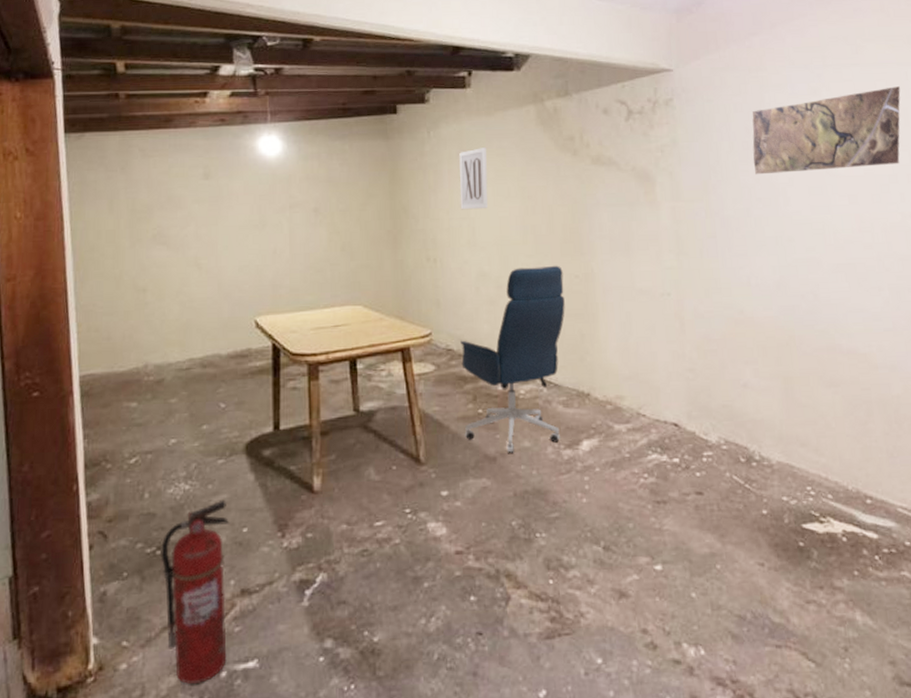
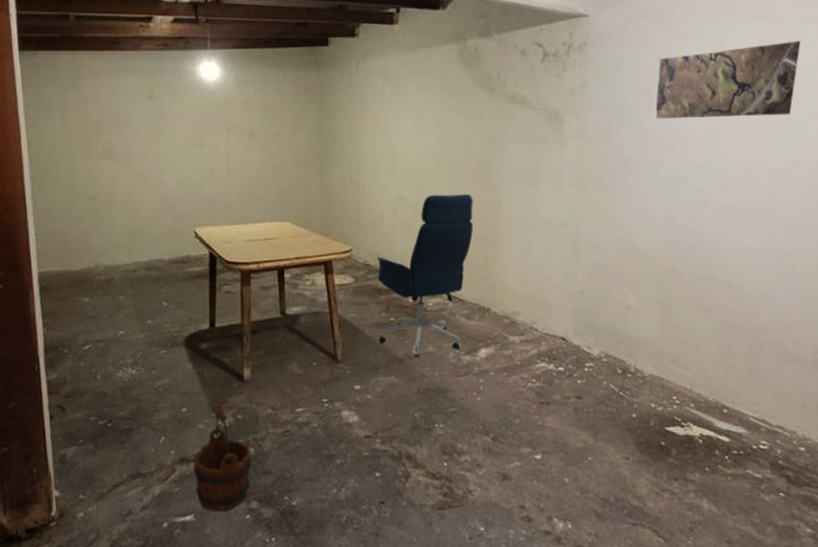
fire extinguisher: present [161,501,230,685] -> none [111,385,171,532]
wooden bucket: none [257,527,325,655] -> present [194,409,252,512]
wall art: present [459,146,488,210] -> none [383,81,411,140]

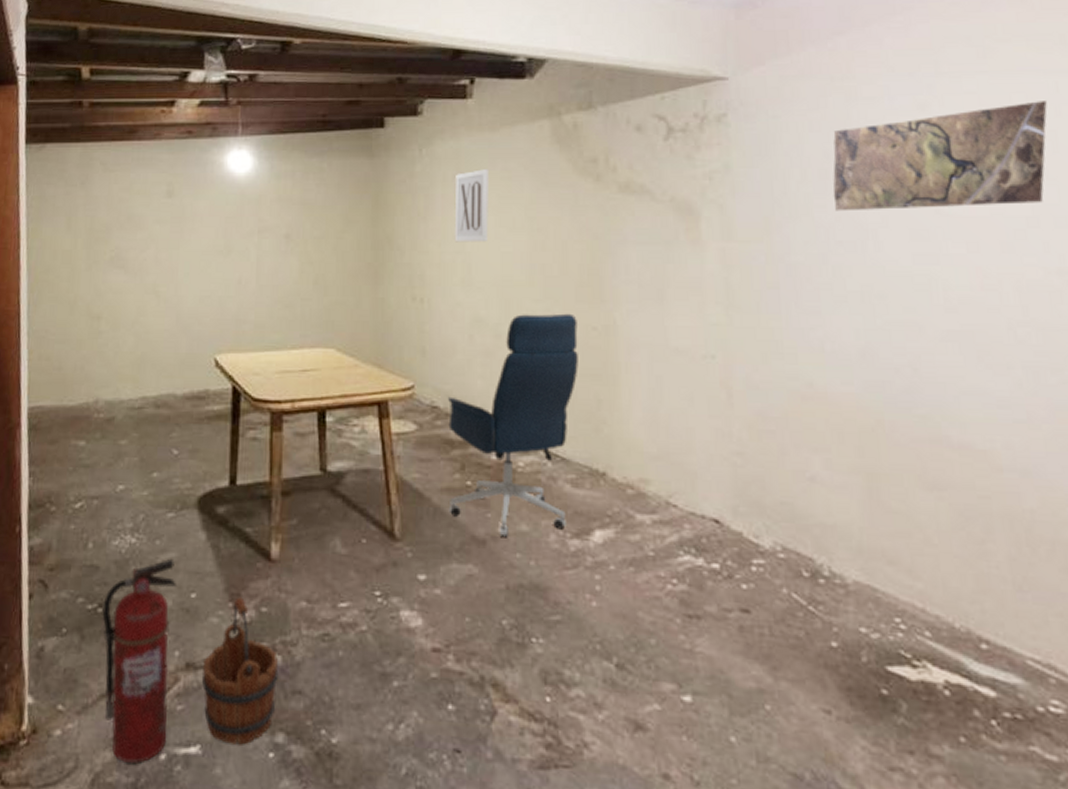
fire extinguisher: none [111,385,171,532] -> present [102,559,178,765]
wall art: none [383,81,411,140] -> present [454,168,490,243]

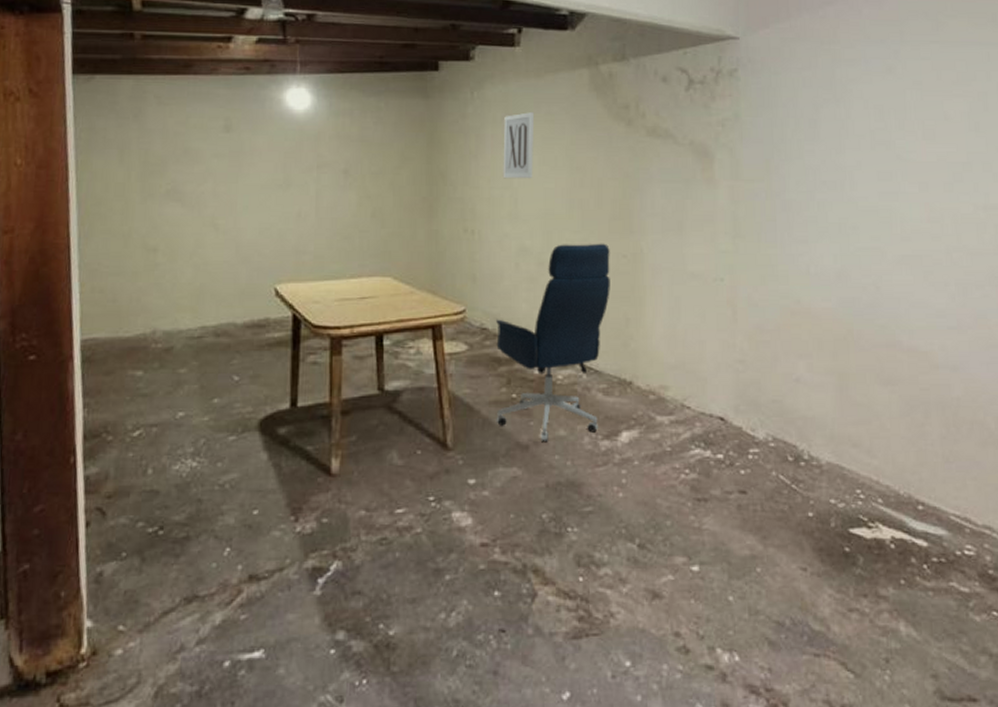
fire extinguisher: present [102,559,178,765] -> none [163,480,240,674]
wooden bucket: present [202,597,279,745] -> none [265,511,339,646]
map: present [833,101,1048,212] -> none [819,68,981,156]

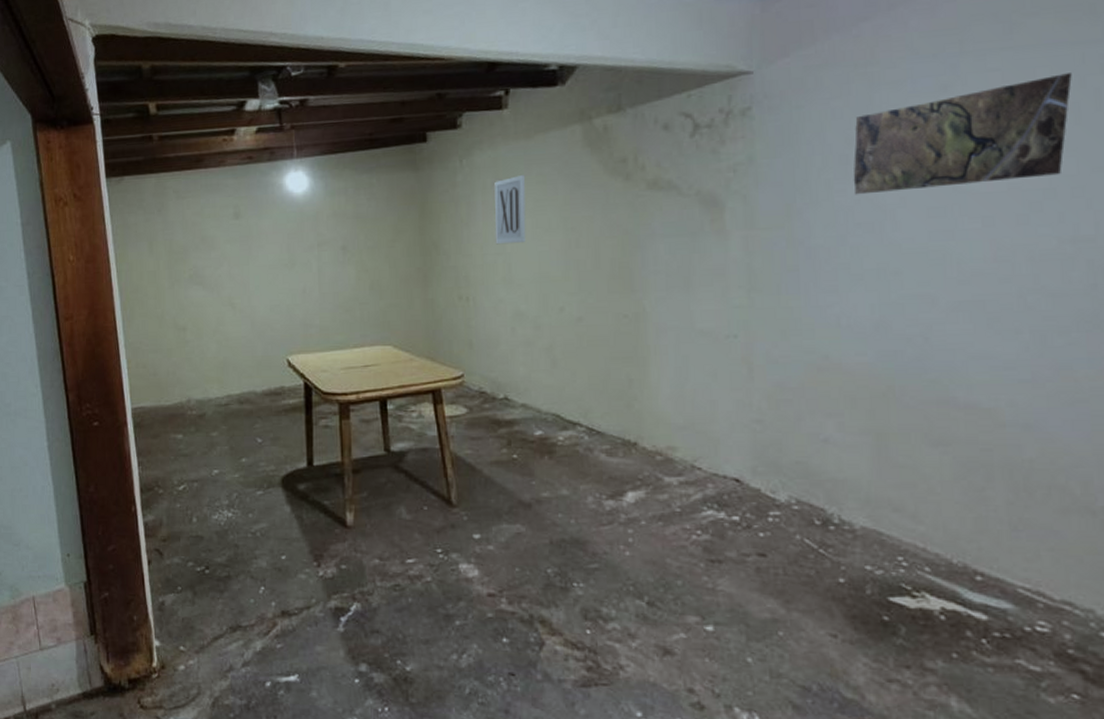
office chair: present [496,243,610,443] -> none [494,303,611,502]
map: none [819,68,981,156] -> present [853,73,1072,195]

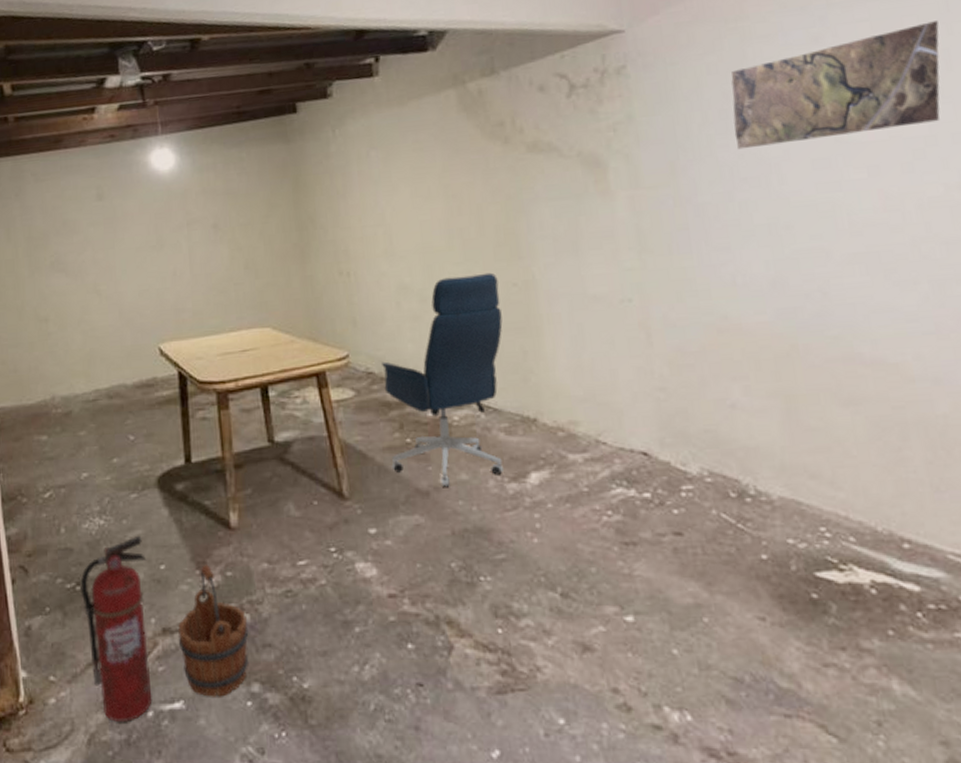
fire extinguisher: none [209,529,270,691] -> present [80,536,153,723]
wooden bucket: none [296,557,359,674] -> present [178,564,249,697]
wall art: present [494,174,526,245] -> none [370,142,406,216]
office chair: none [494,303,611,502] -> present [382,272,503,488]

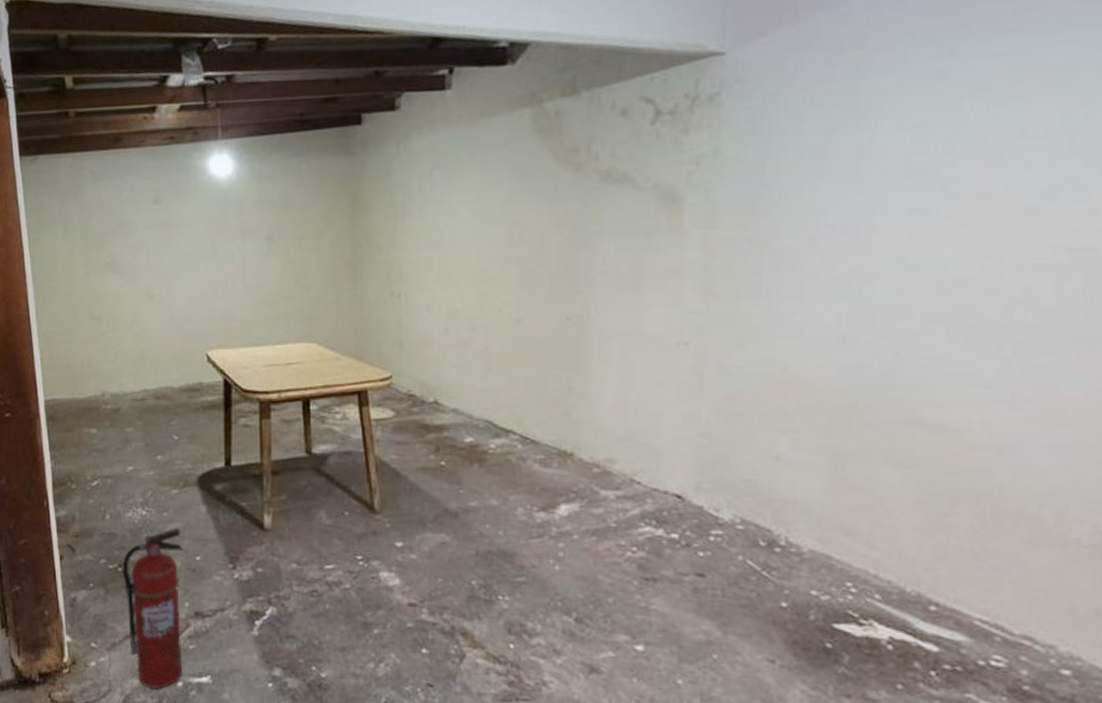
wooden bucket: present [178,564,249,697] -> none [210,560,274,677]
office chair: present [382,272,503,488] -> none [423,305,552,511]
map: present [731,21,940,150] -> none [829,60,1088,193]

